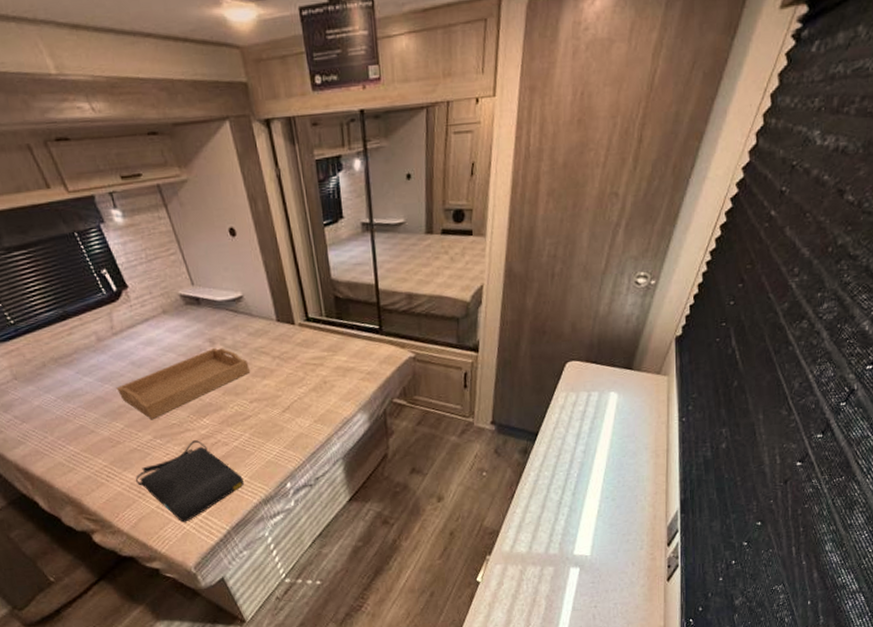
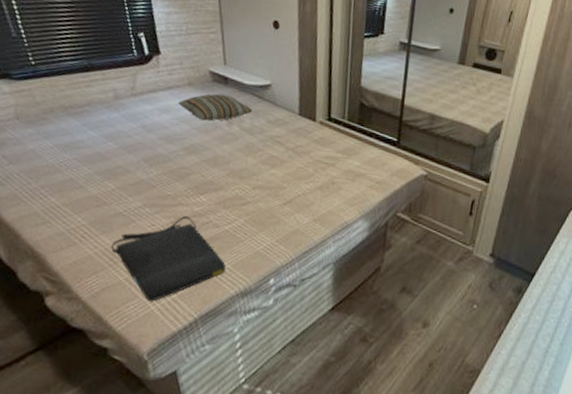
serving tray: present [116,347,251,420] -> none [119,127,261,187]
pillow: none [158,315,231,346] -> present [178,93,252,121]

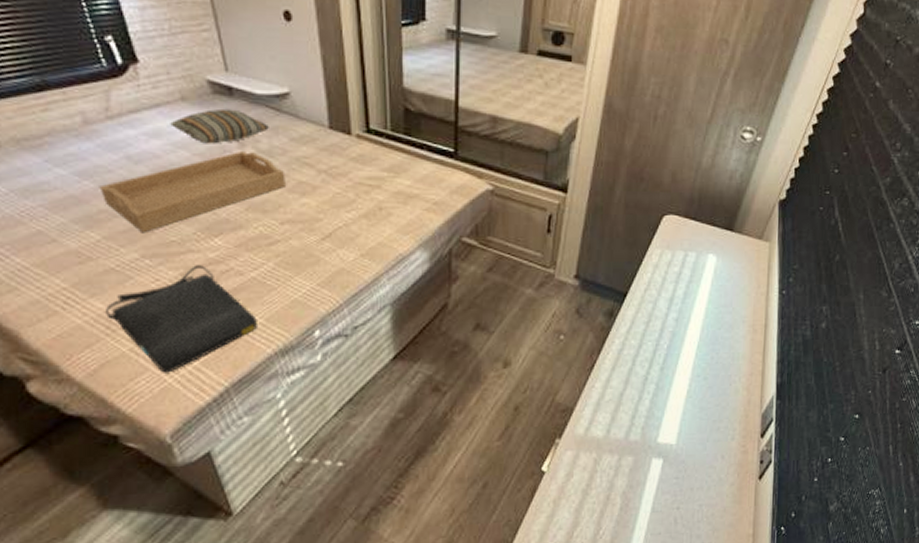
serving tray: none [119,127,261,187] -> present [99,150,287,234]

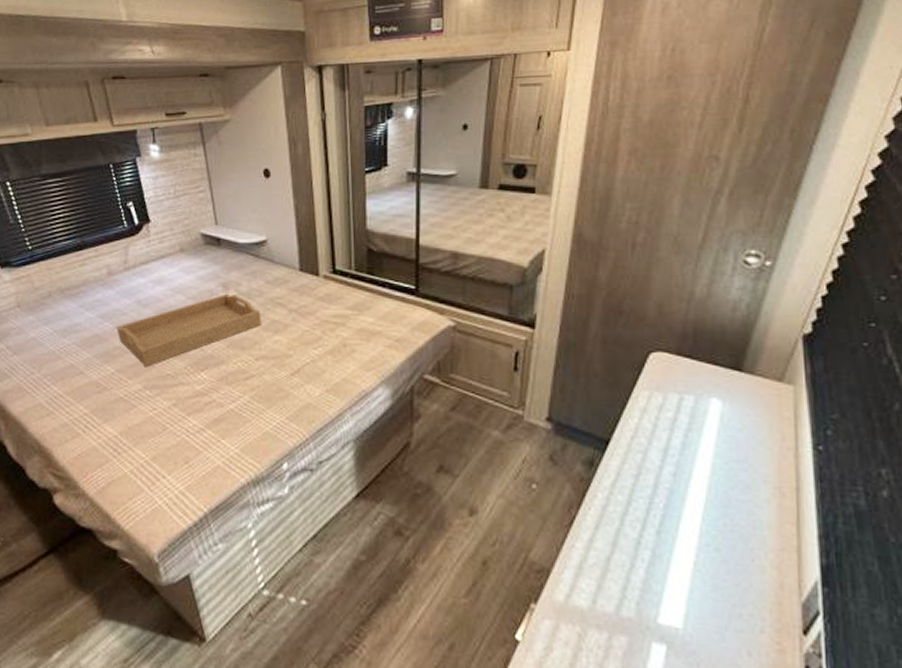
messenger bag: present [106,265,259,373] -> none [115,397,235,495]
pillow: present [170,108,269,144] -> none [171,257,249,289]

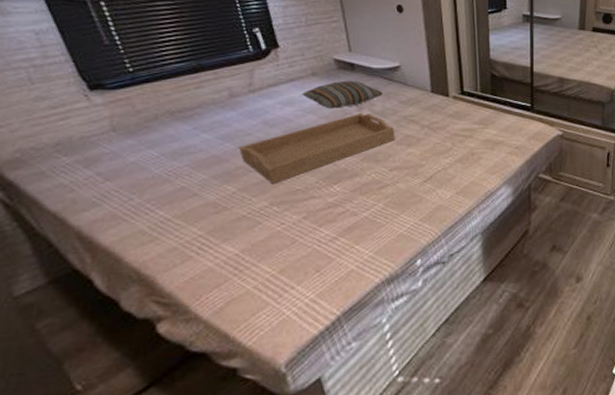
pillow: none [171,257,249,289] -> present [302,80,383,109]

